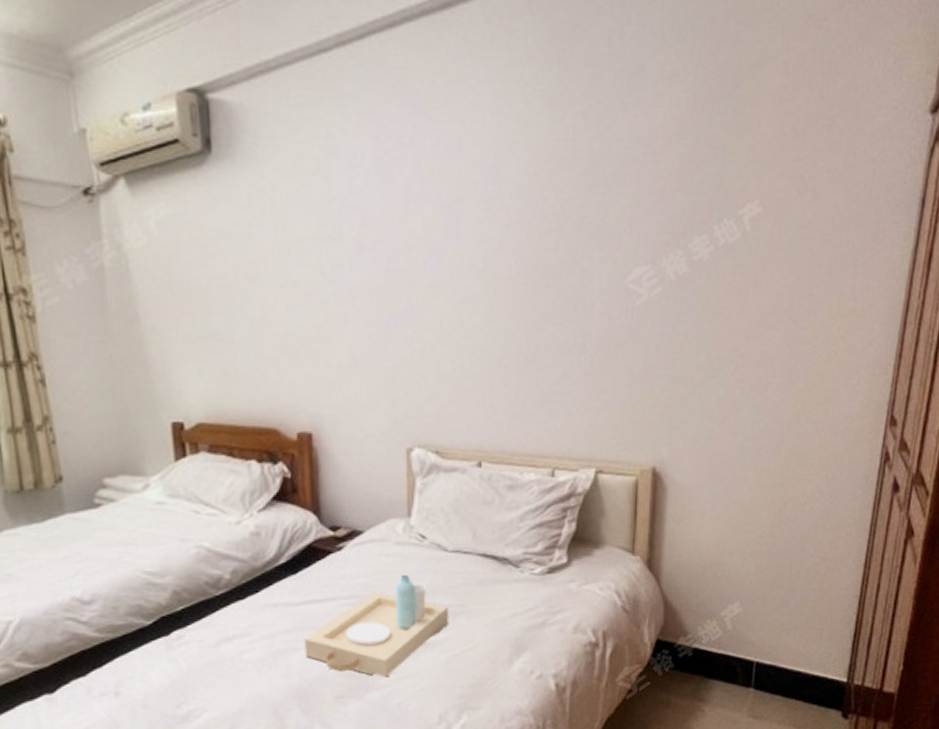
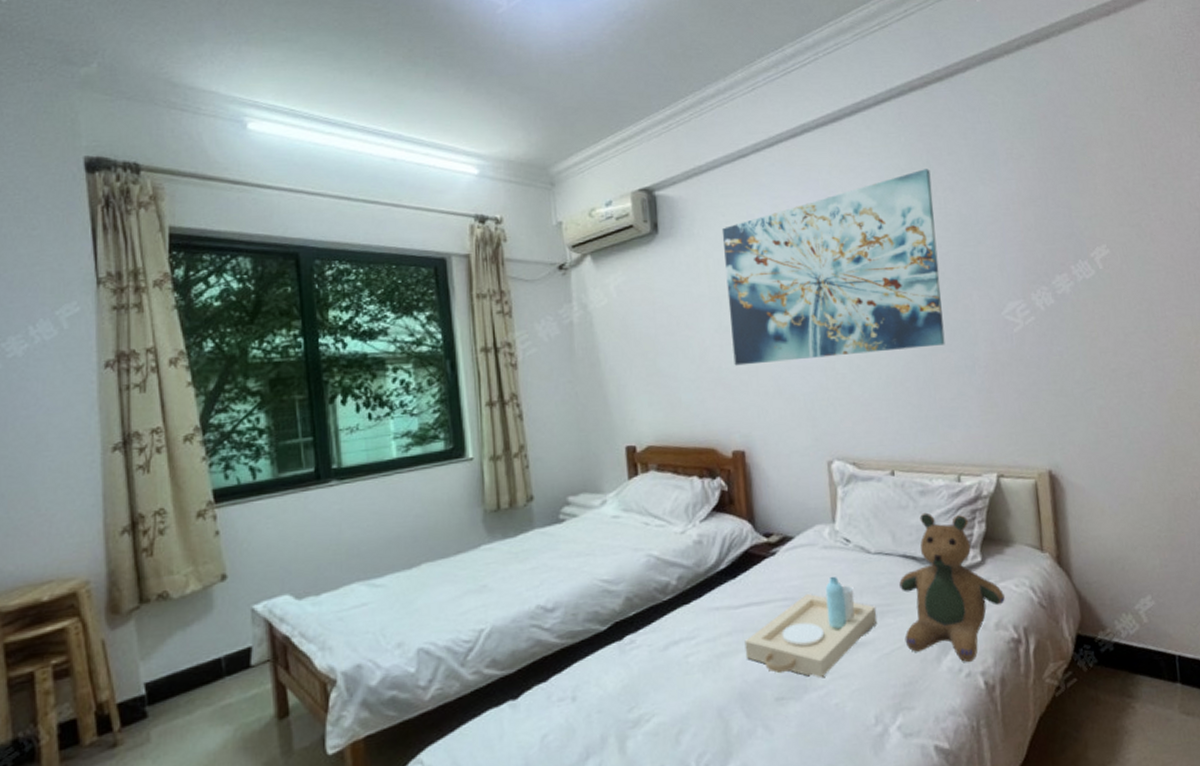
wall art: none [292,84,560,331] -> present [721,169,945,366]
teddy bear: none [476,509,587,665] -> present [899,512,1005,663]

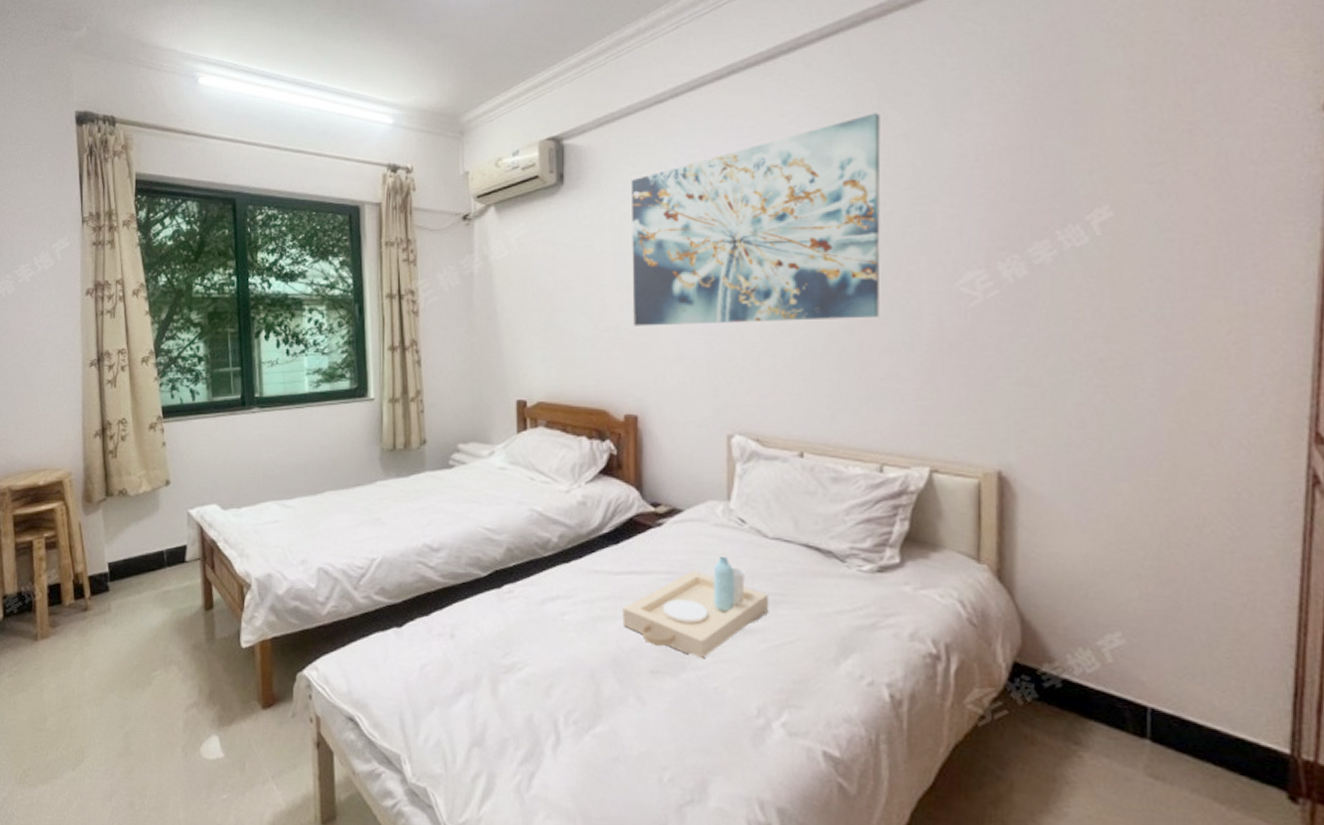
teddy bear: present [899,512,1005,663] -> none [798,501,925,671]

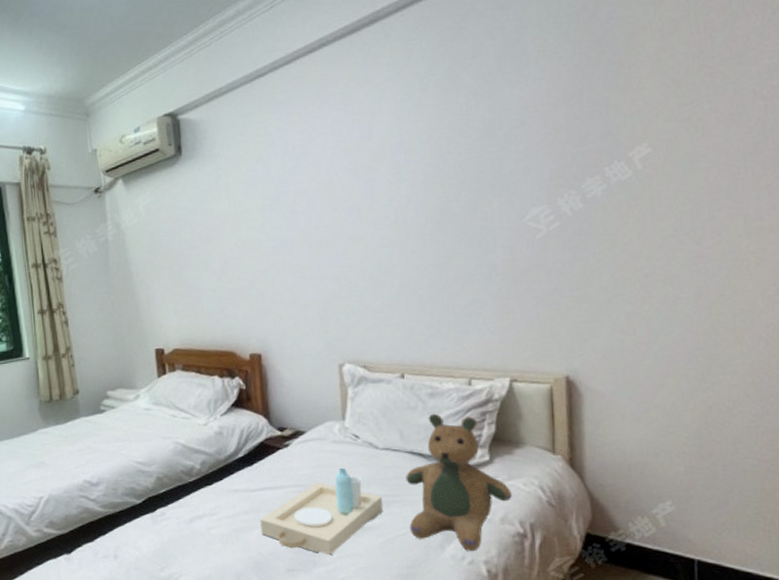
wall art: present [630,113,881,326] -> none [240,74,461,277]
teddy bear: none [798,501,925,671] -> present [406,413,512,552]

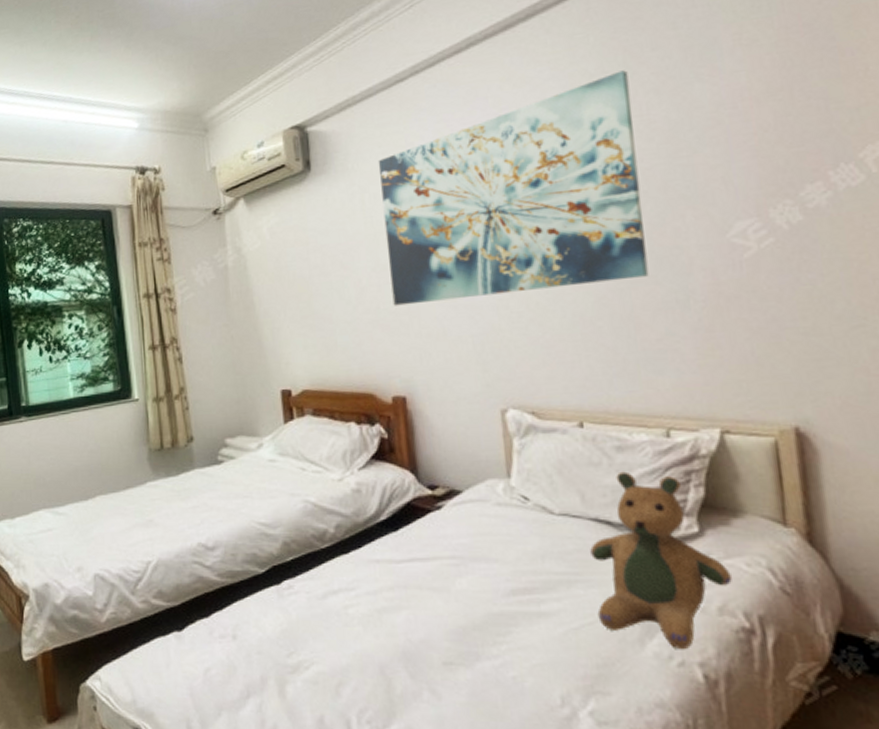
wall art: none [240,74,461,277] -> present [378,70,649,306]
serving tray: present [260,468,384,556] -> none [408,538,563,647]

